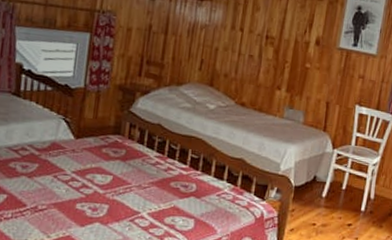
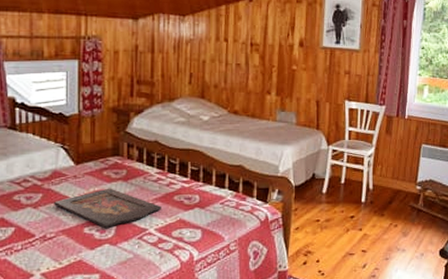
tray: none [48,166,157,207] -> present [53,188,161,229]

